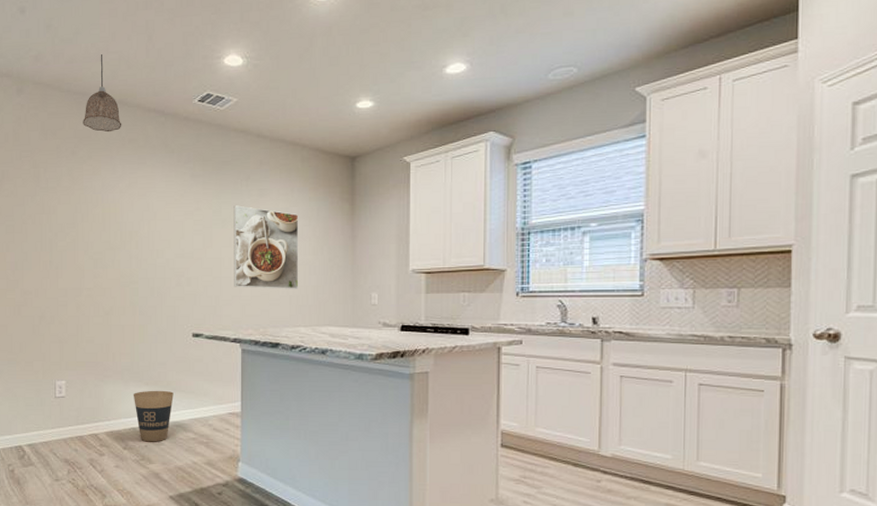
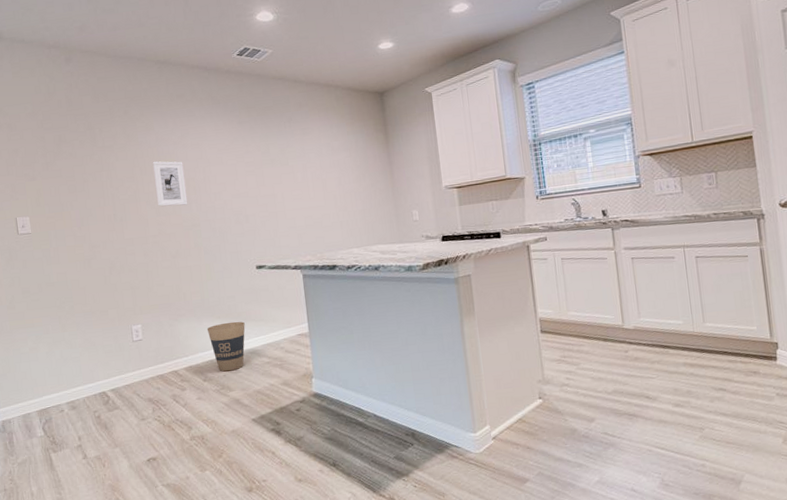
pendant lamp: present [83,54,122,133] -> none [131,20,169,91]
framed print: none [95,208,128,259] -> present [152,161,188,207]
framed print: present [233,205,299,289] -> none [280,145,348,219]

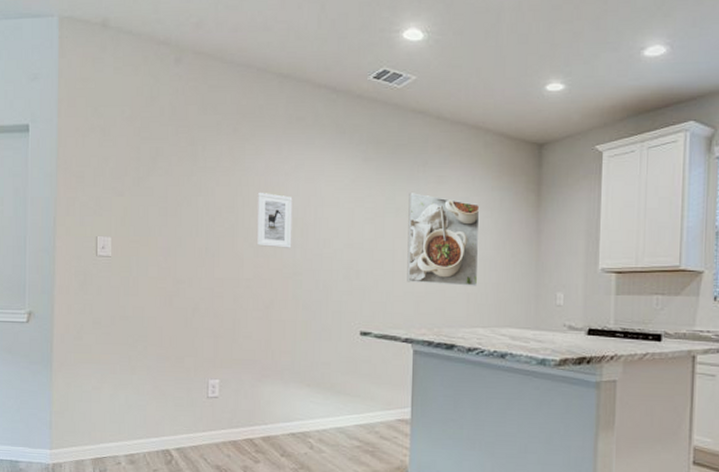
trash can: present [207,321,245,372] -> none [293,392,338,450]
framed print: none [280,145,348,219] -> present [407,193,480,286]

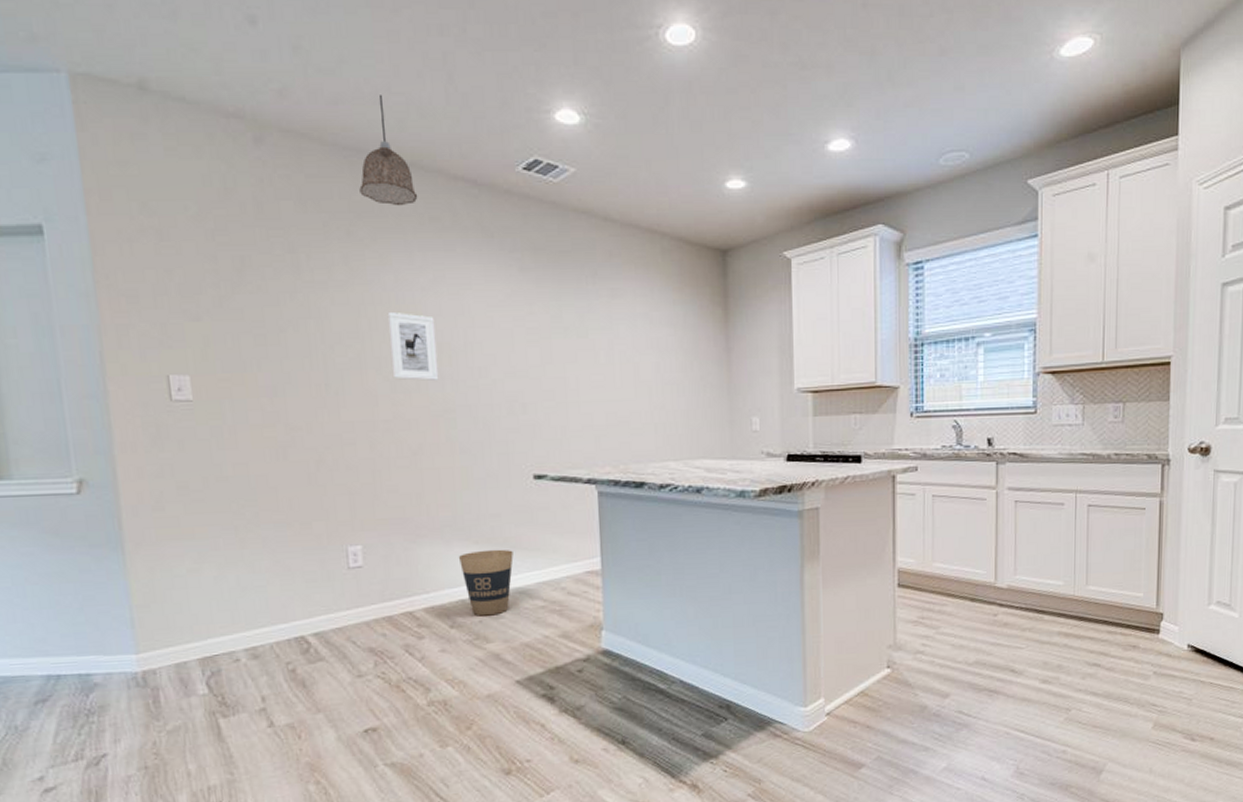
pendant lamp: none [246,23,290,109] -> present [359,95,418,206]
trash can: none [293,392,338,450] -> present [458,549,514,616]
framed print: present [407,193,480,286] -> none [578,309,666,415]

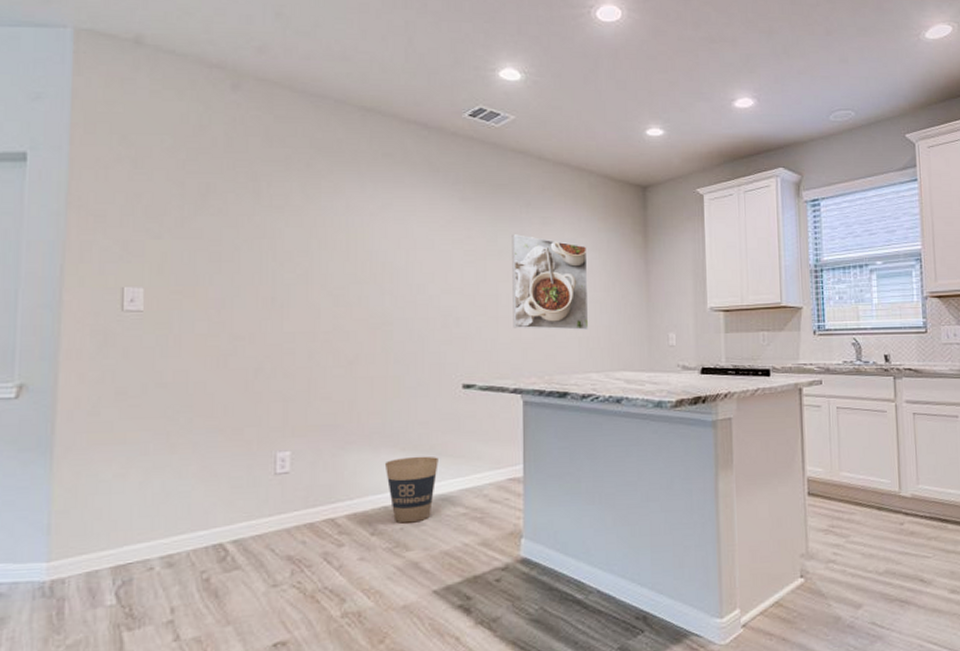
pendant lamp: present [359,95,418,206] -> none [322,53,374,144]
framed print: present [387,311,439,381] -> none [336,233,380,296]
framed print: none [578,309,666,415] -> present [512,234,589,330]

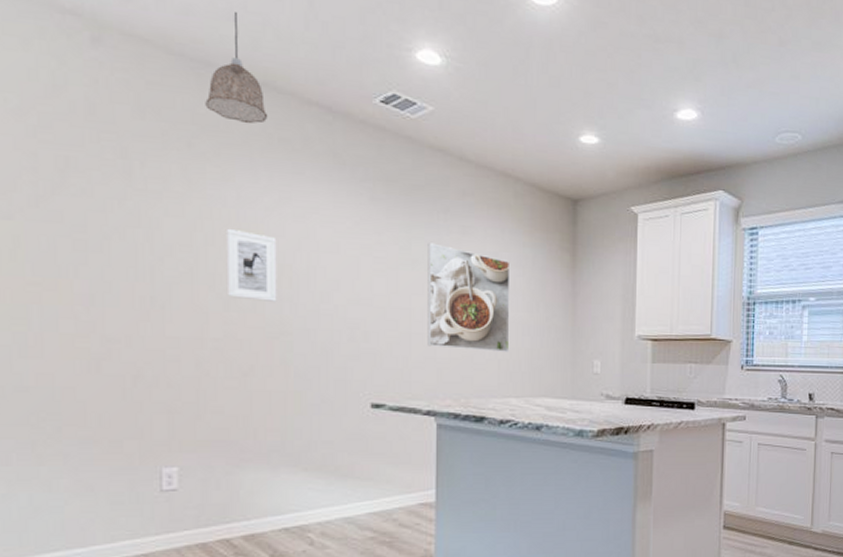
pendant lamp: none [322,53,374,144] -> present [205,12,268,124]
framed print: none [336,233,380,296] -> present [225,228,277,302]
trash can: present [384,456,438,524] -> none [284,477,344,546]

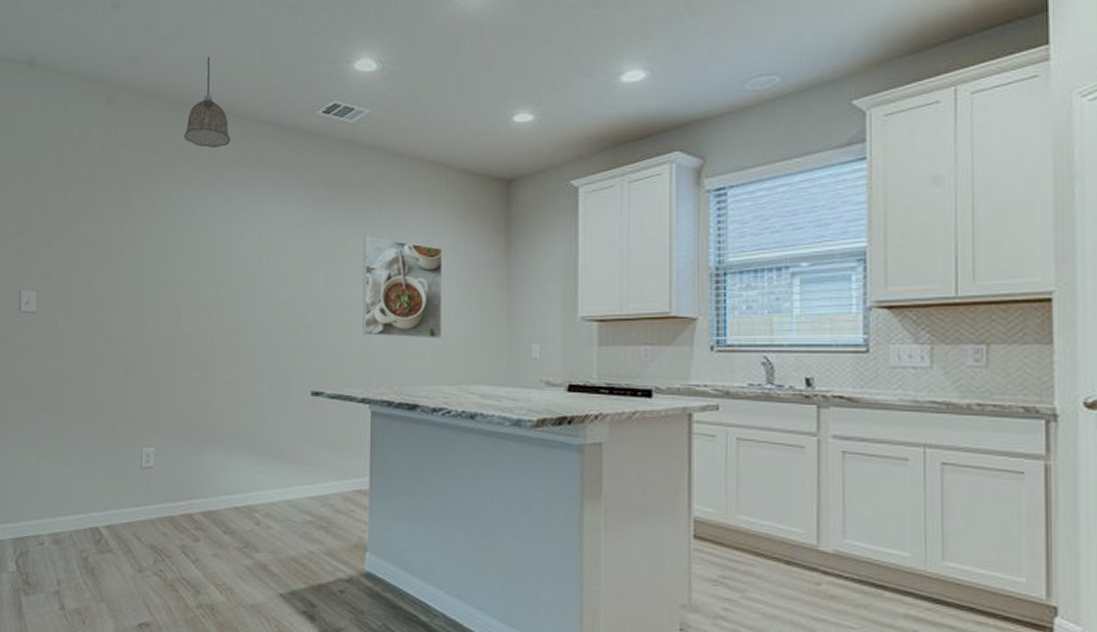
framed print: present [225,228,277,302] -> none [195,238,235,300]

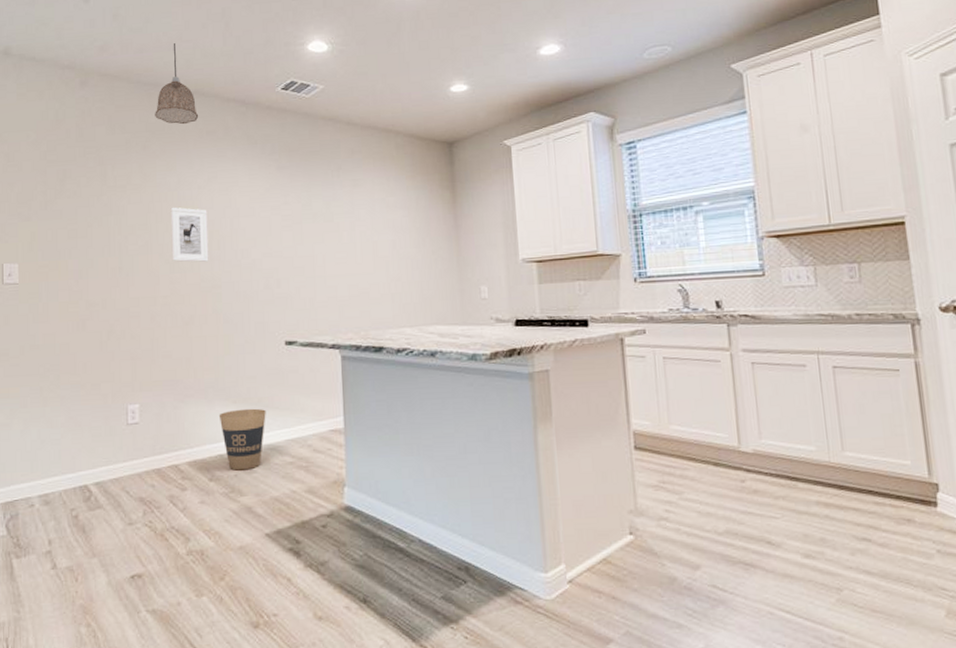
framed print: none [195,238,235,300] -> present [170,207,209,262]
trash can: none [236,460,287,526] -> present [218,408,266,471]
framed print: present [363,236,443,339] -> none [325,197,401,287]

